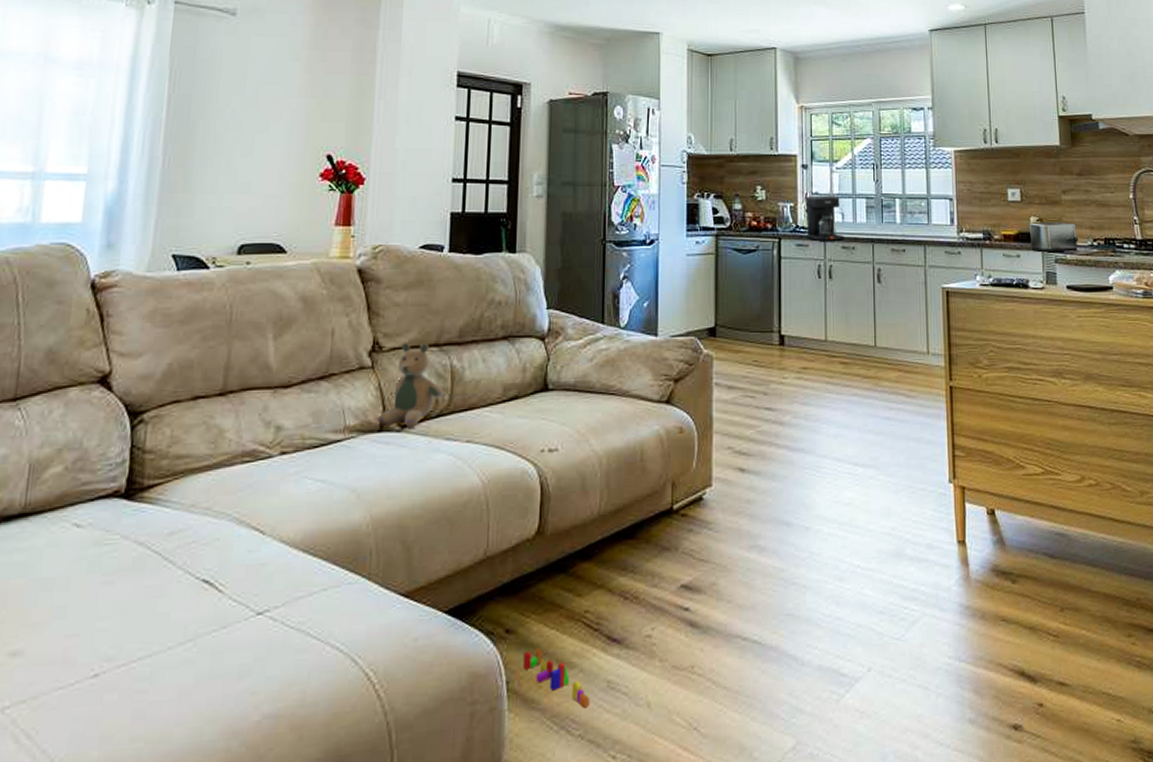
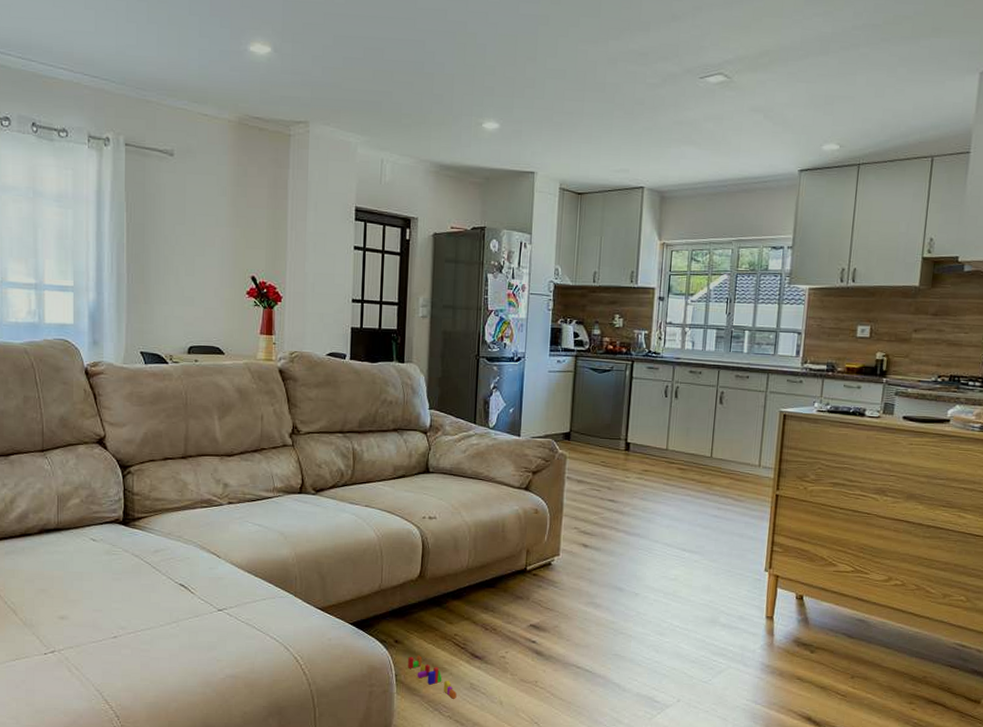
teddy bear: present [378,342,444,428] -> none [298,429,347,492]
coffee maker: present [806,195,844,242] -> none [657,325,693,366]
toaster: present [1030,221,1079,253] -> none [873,357,923,386]

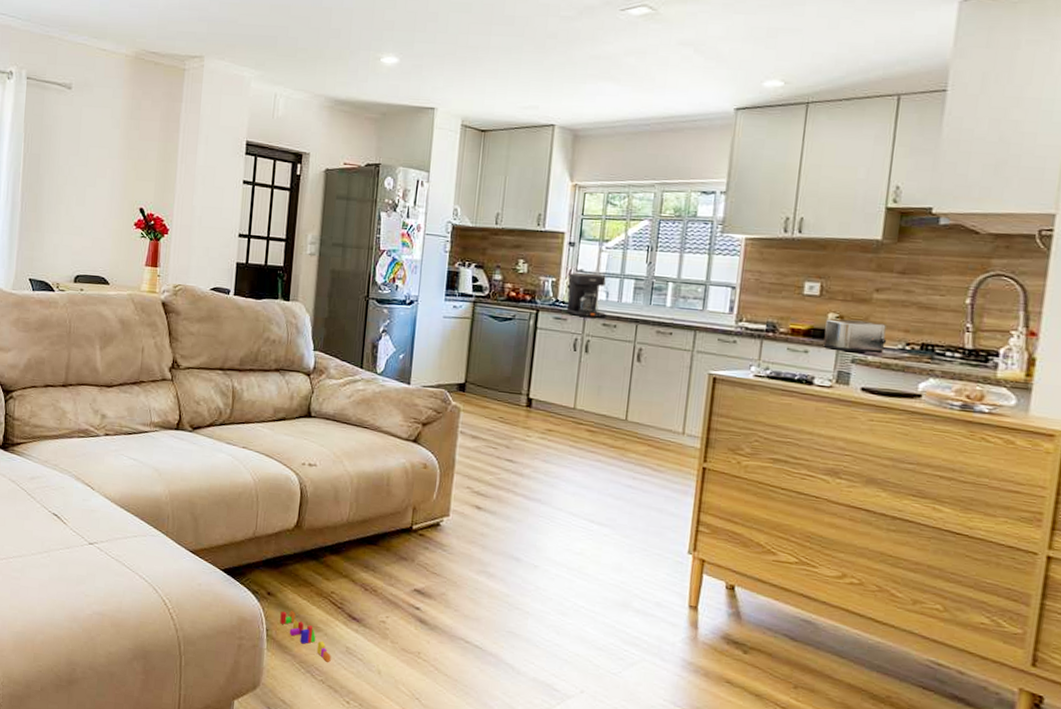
coffee maker: none [657,325,693,366] -> present [566,272,606,318]
toaster: none [873,357,923,386] -> present [823,318,887,354]

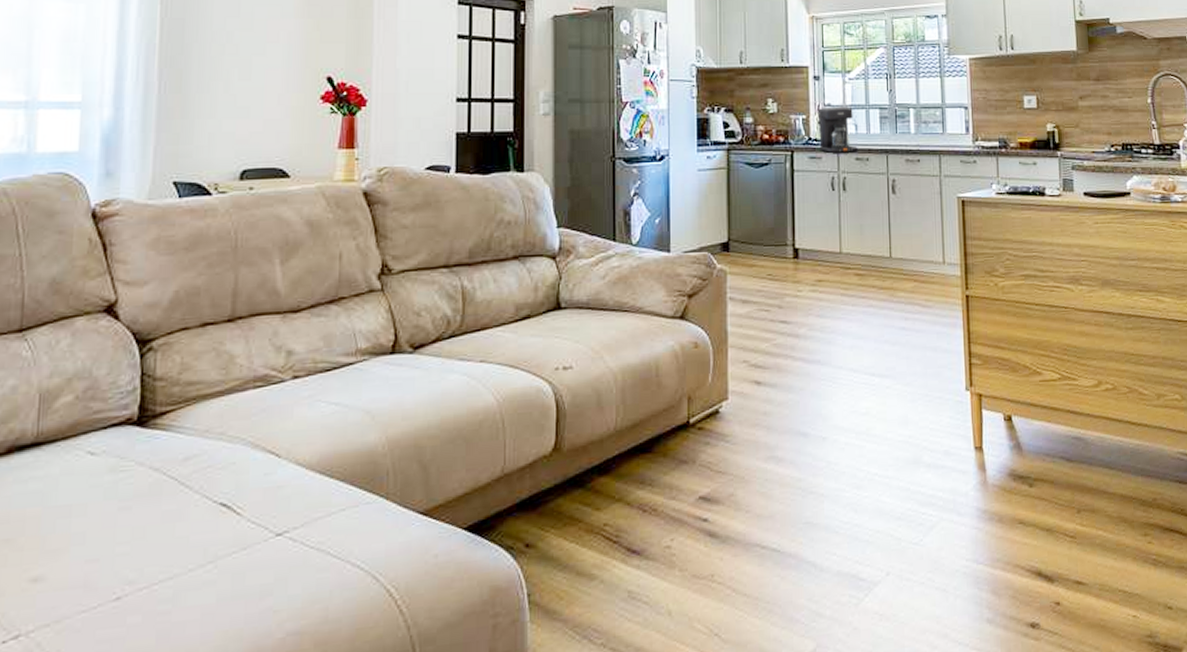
toy blocks: present [280,611,331,662] -> none [544,561,611,618]
toaster: present [823,318,887,354] -> none [1046,128,1096,160]

